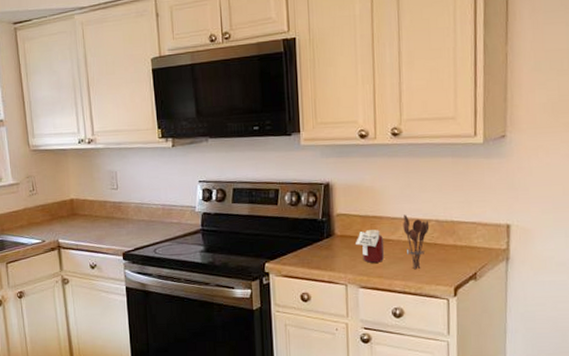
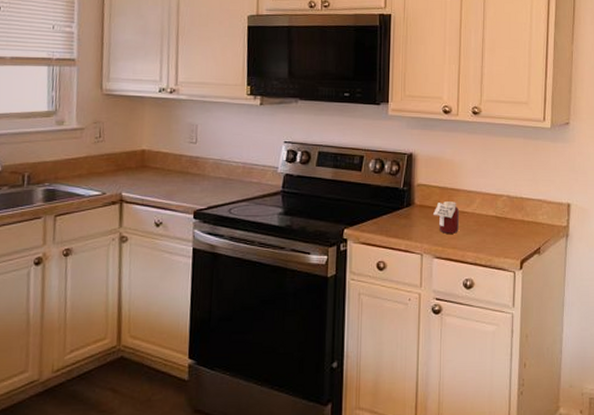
utensil holder: present [403,214,430,270] -> none [478,188,501,242]

